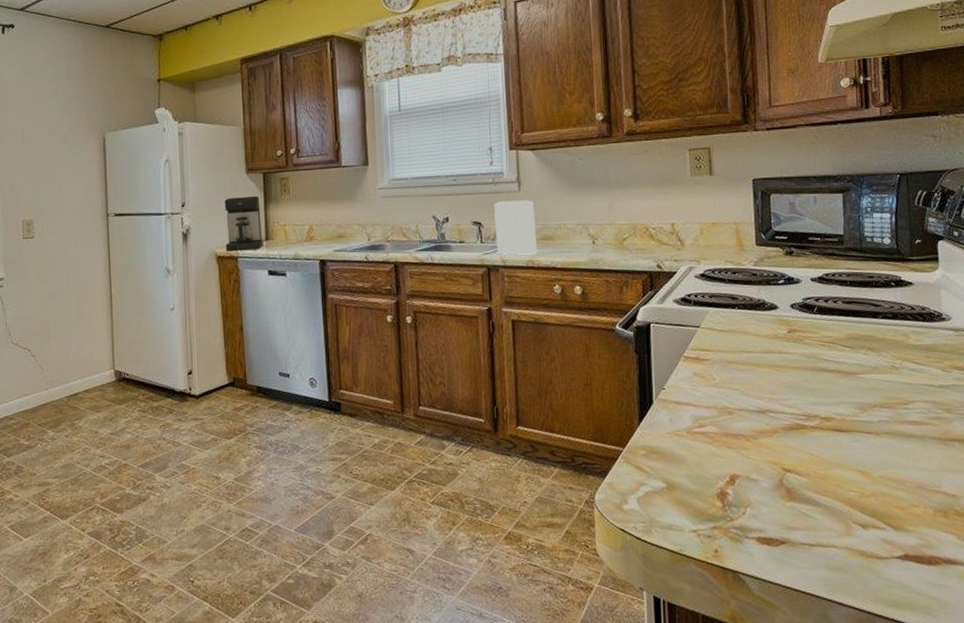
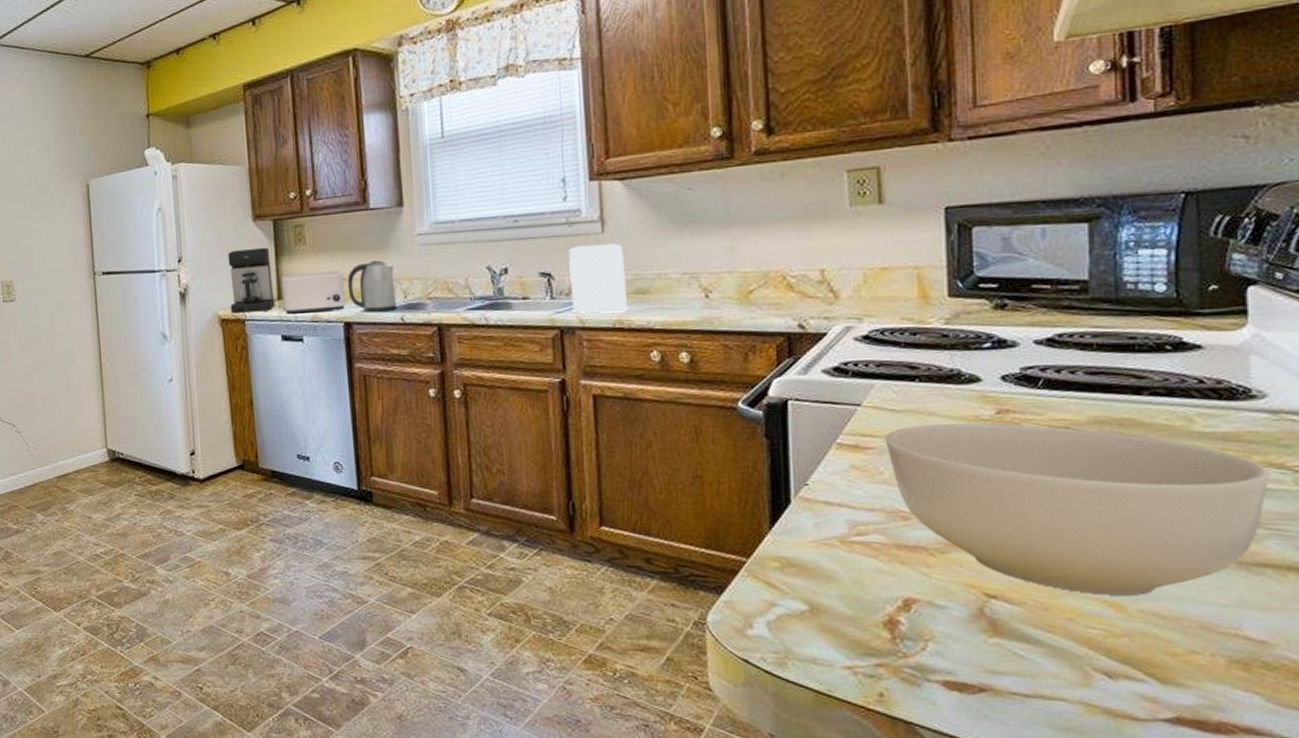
toaster: none [269,216,323,253] -> present [282,270,347,314]
kettle: none [323,209,362,253] -> present [347,260,396,313]
bowl: none [716,340,956,466] -> present [885,423,1271,595]

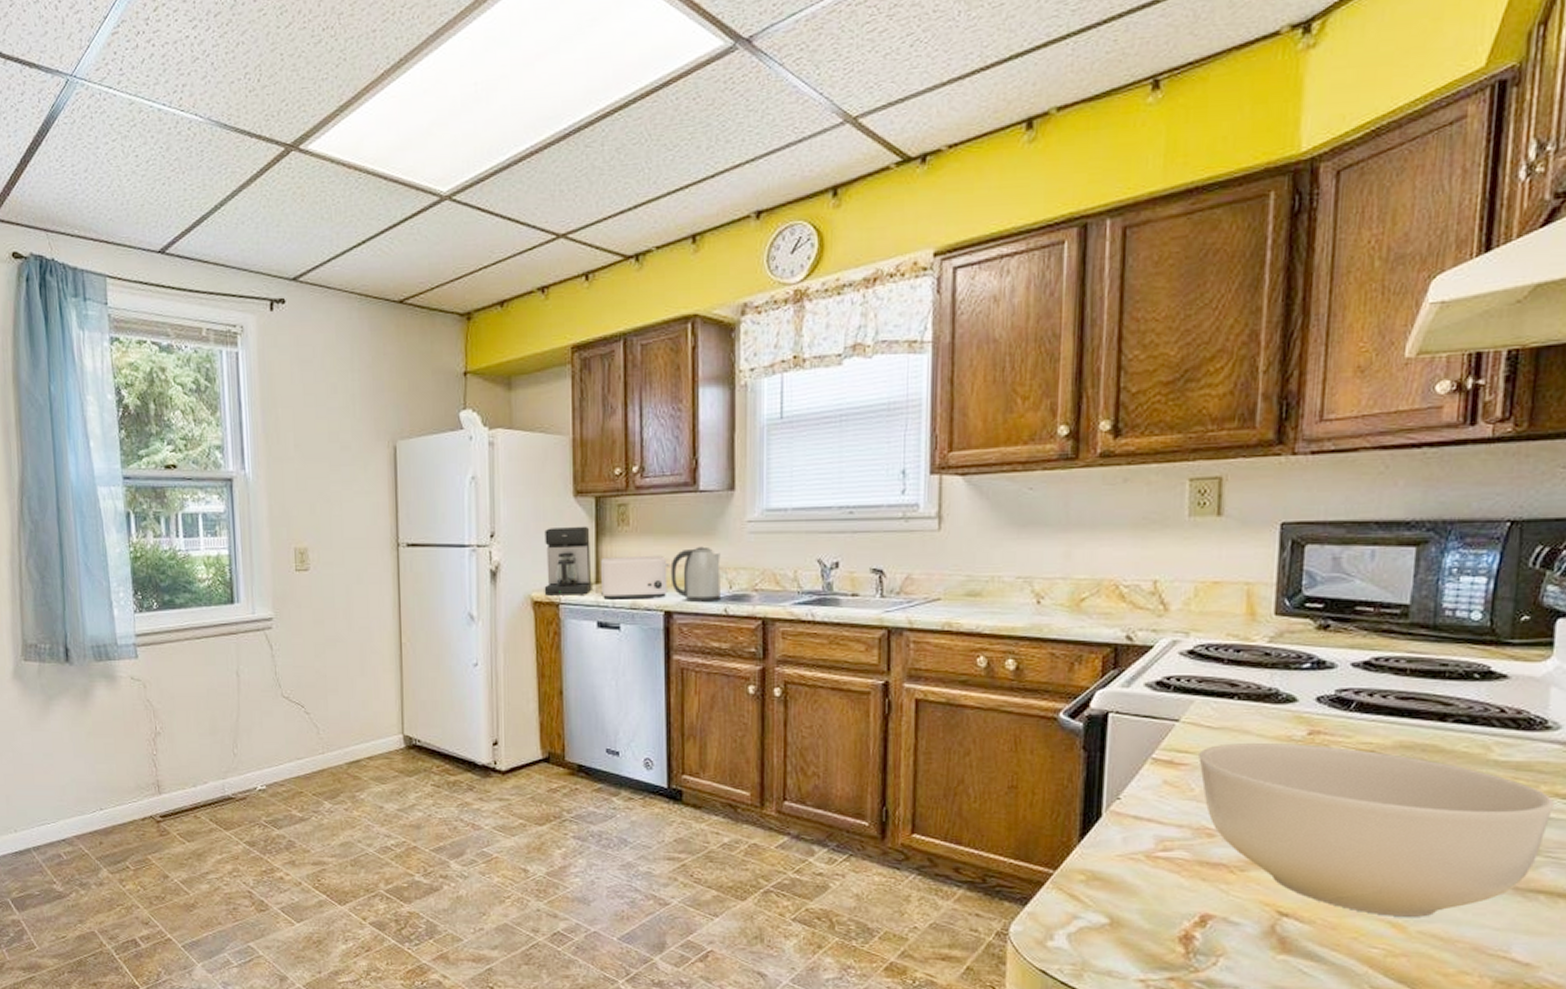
canister: present [568,243,627,314] -> none [901,542,959,615]

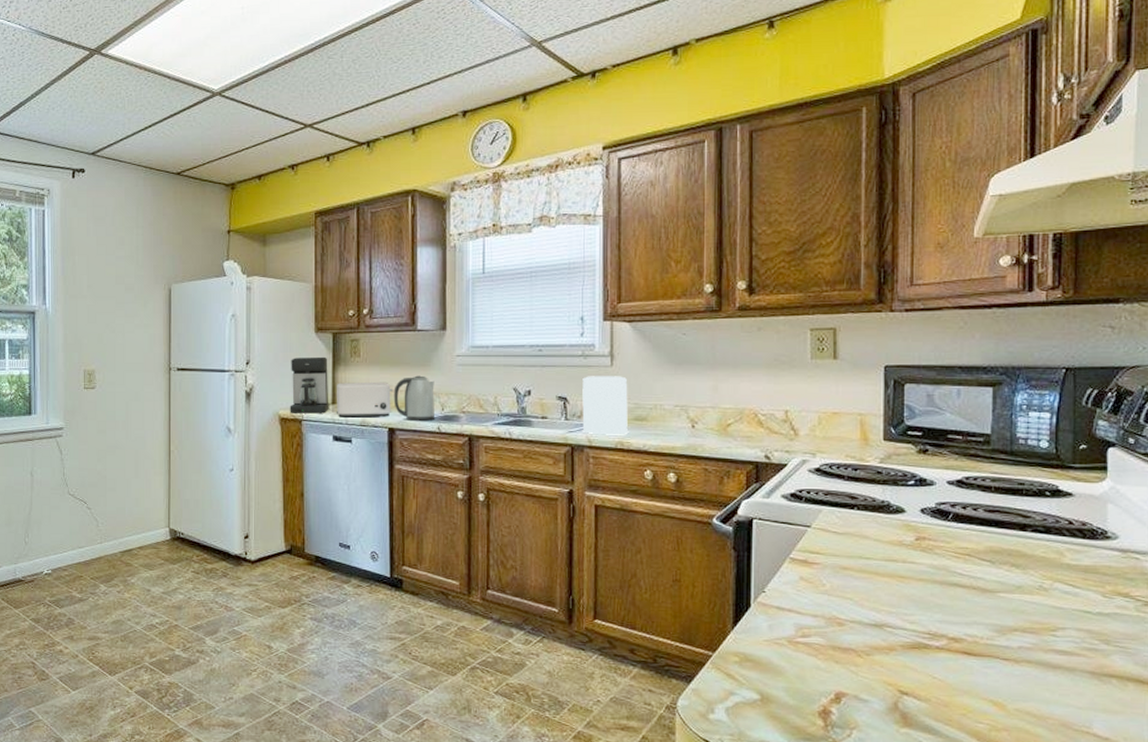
canister: none [901,542,959,615] -> present [582,376,628,435]
bowl: present [1198,743,1555,917] -> none [828,546,1119,697]

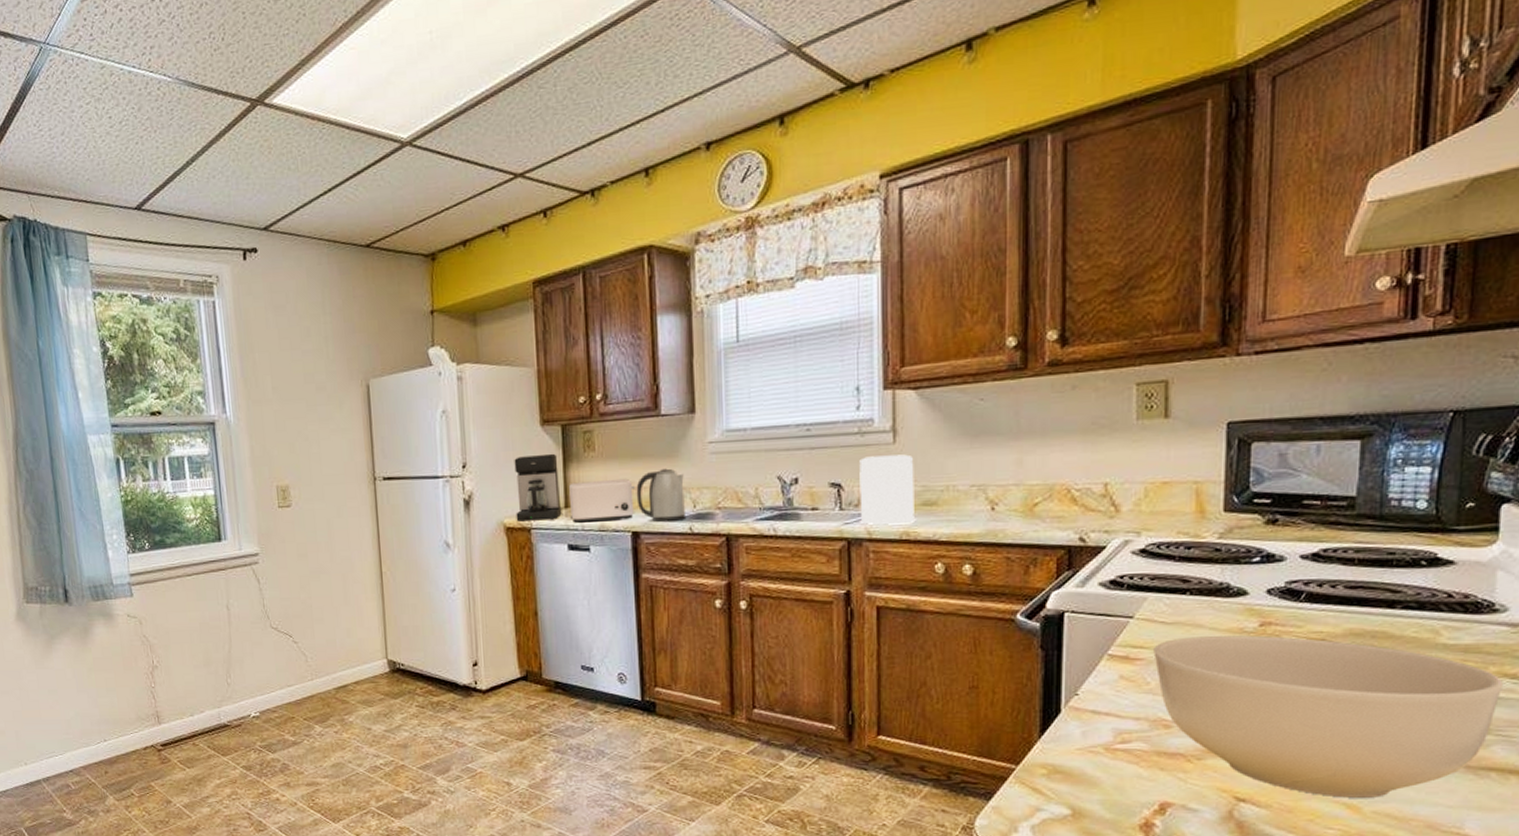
bowl: none [828,546,1119,697] -> present [1153,635,1504,798]

